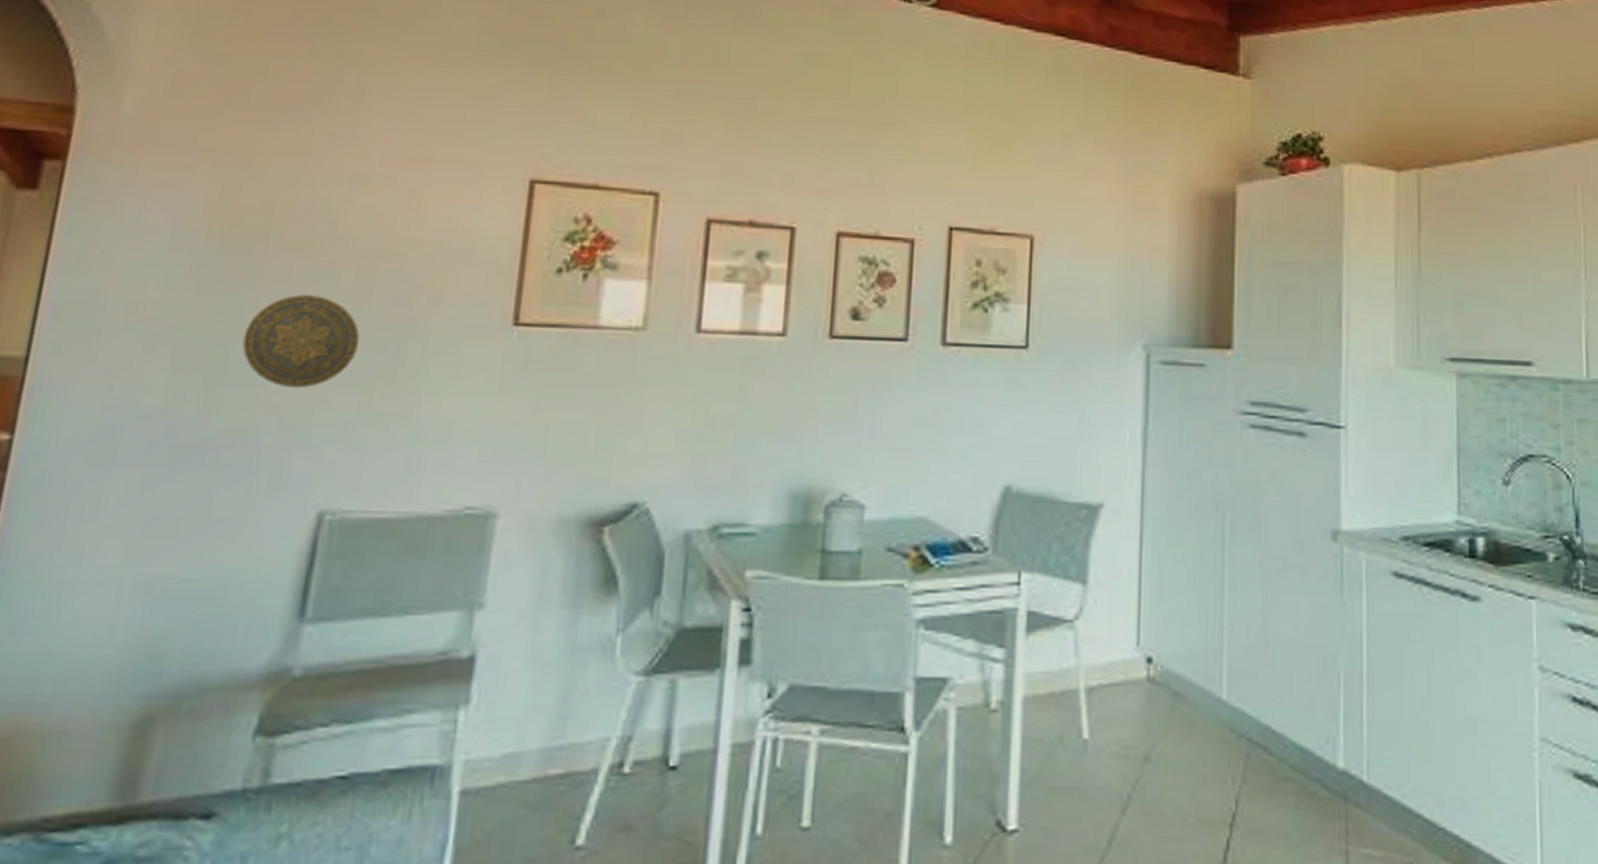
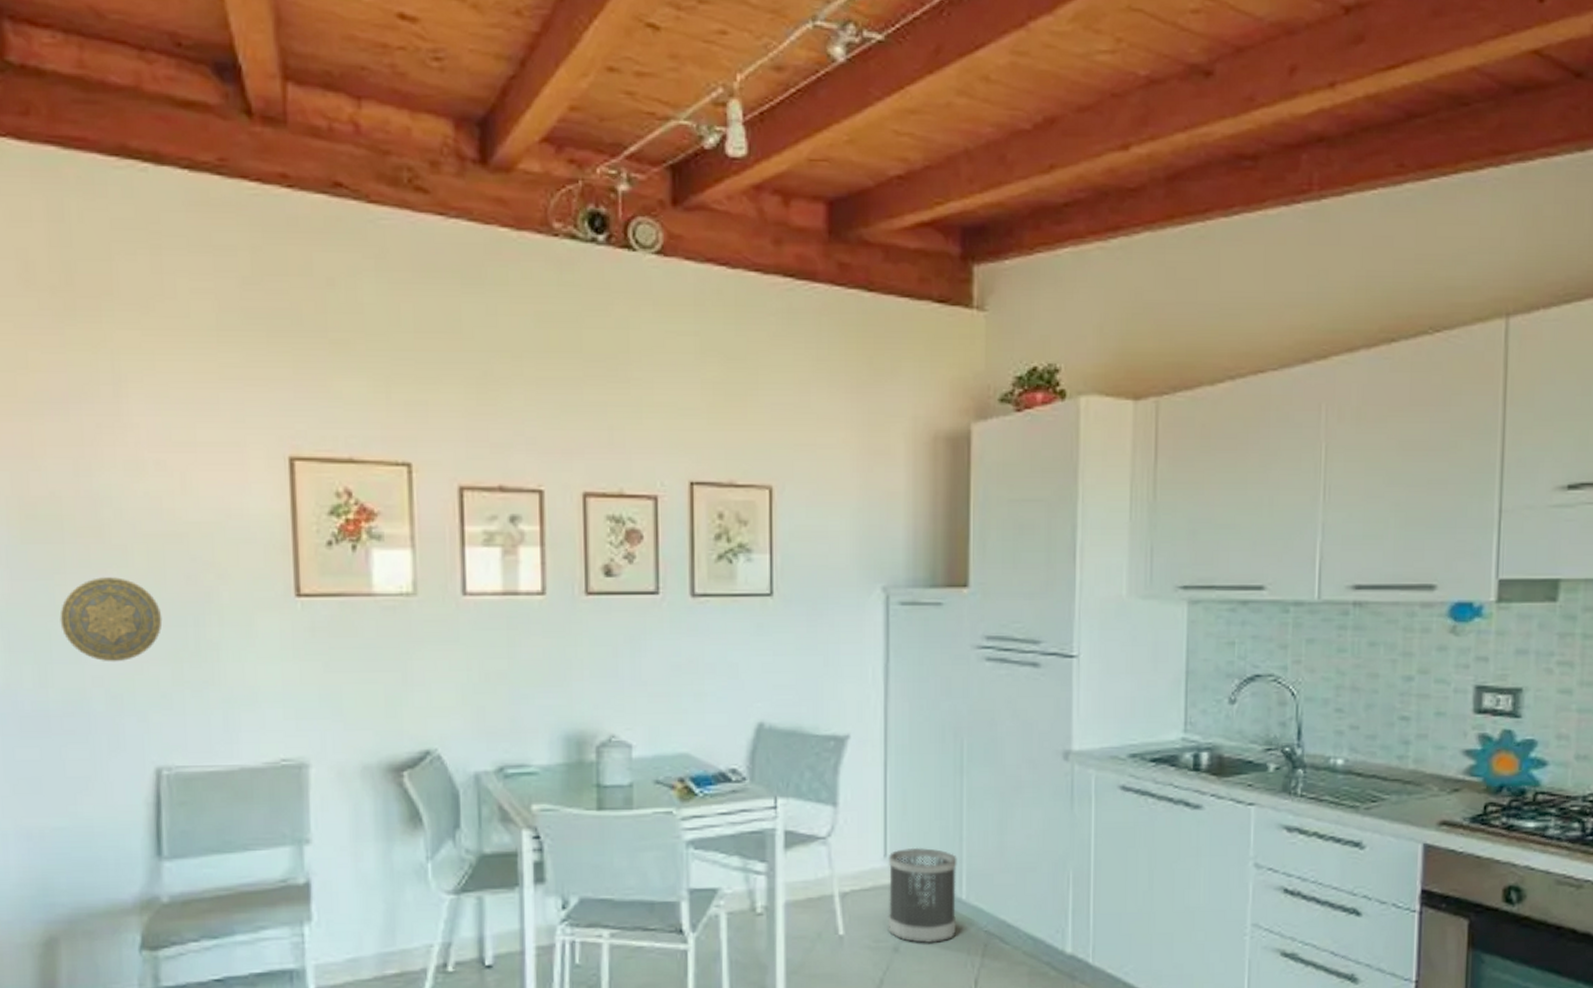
wastebasket: none [1138,635,1217,751] -> present [888,847,957,943]

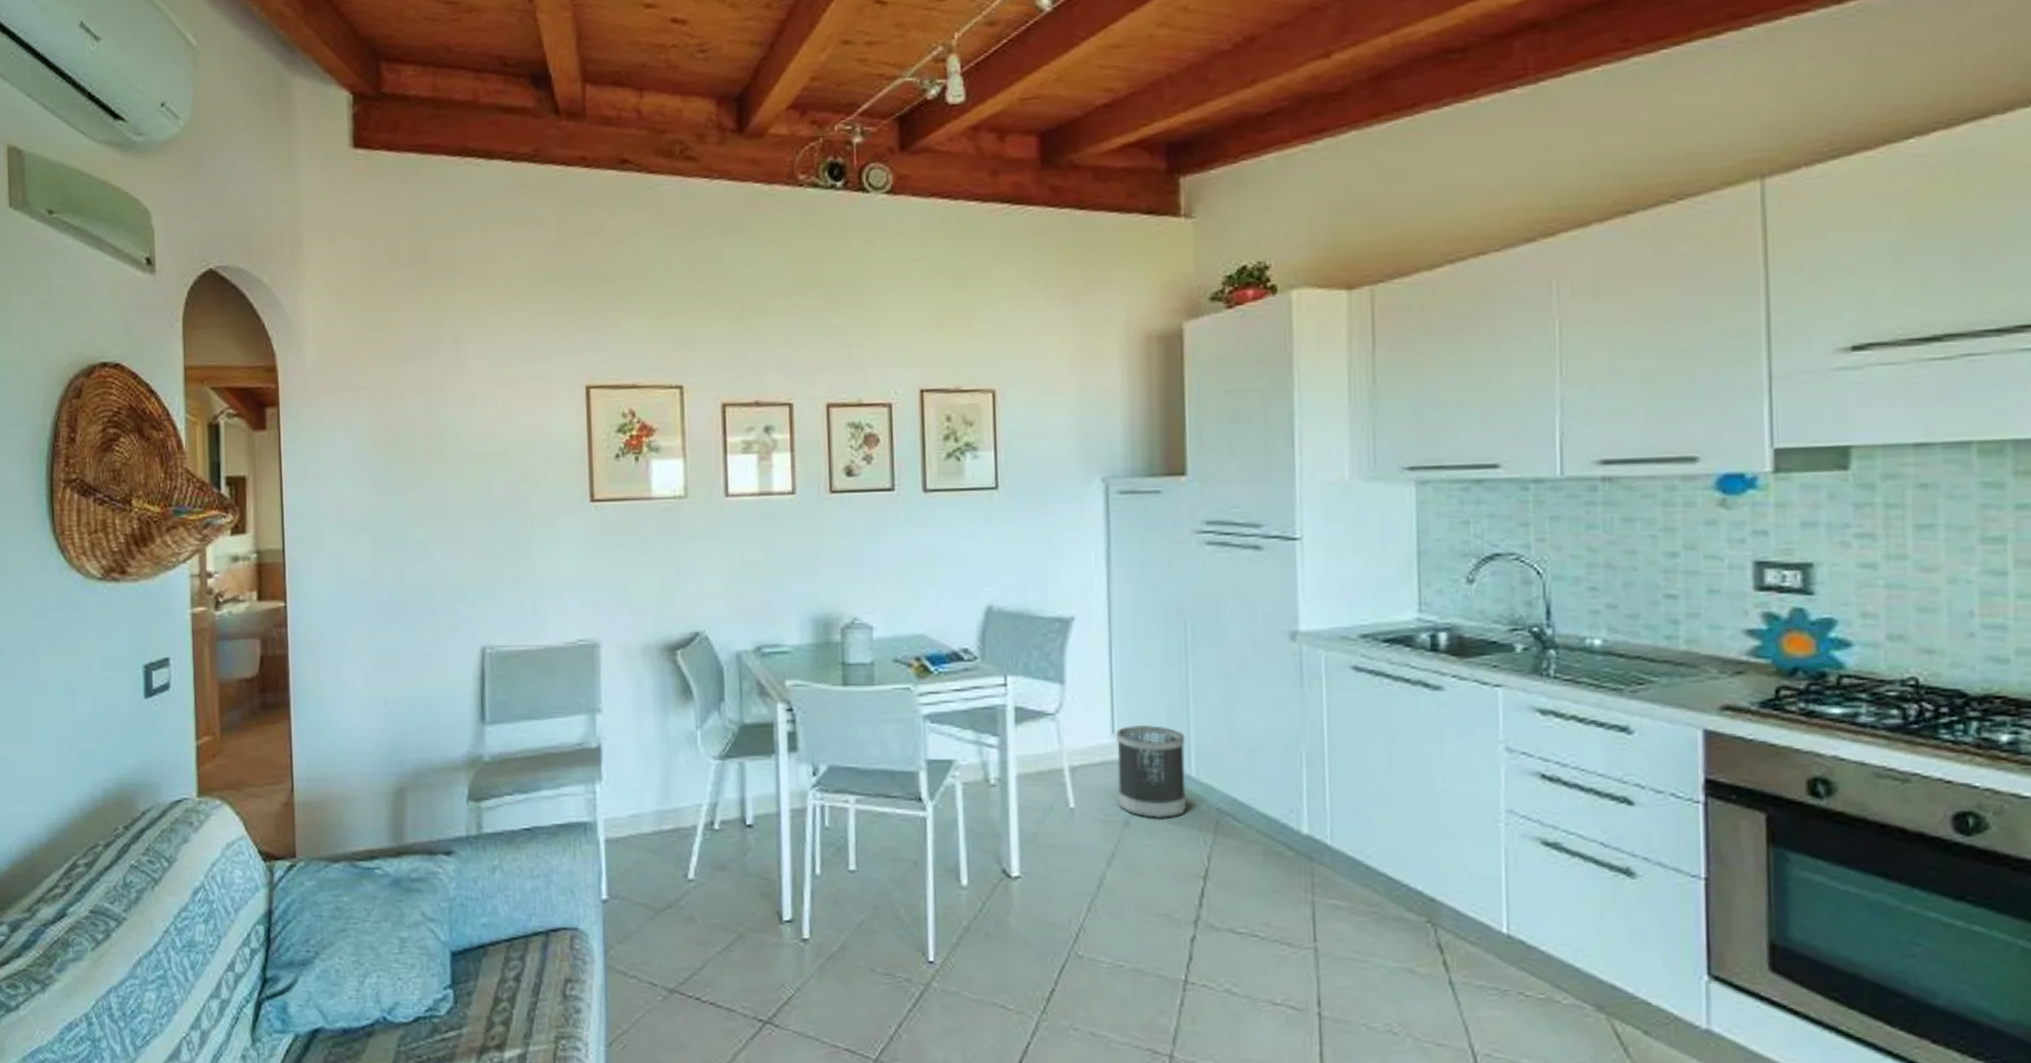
decorative plate: present [59,577,163,662] -> none [412,490,488,560]

